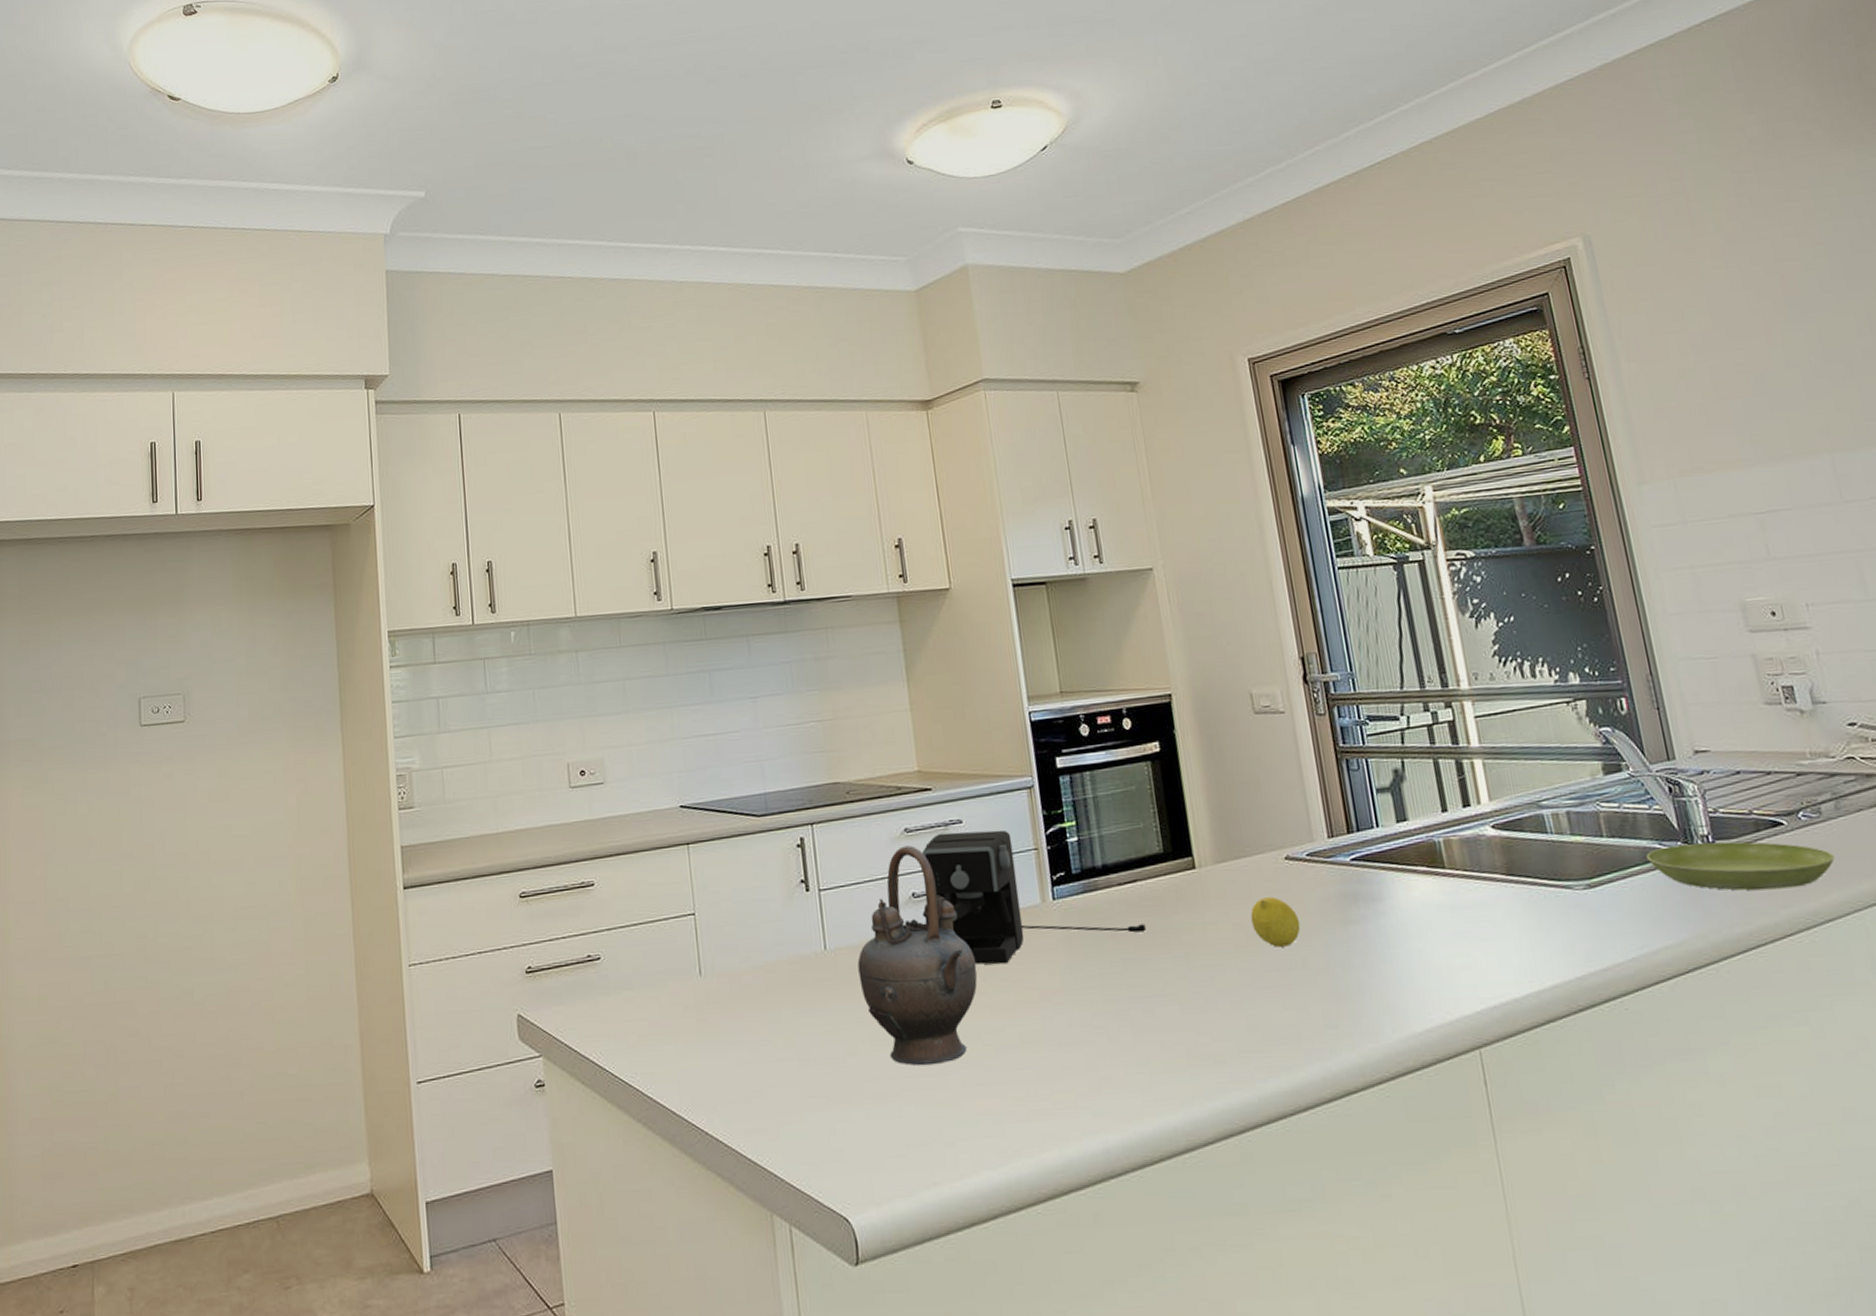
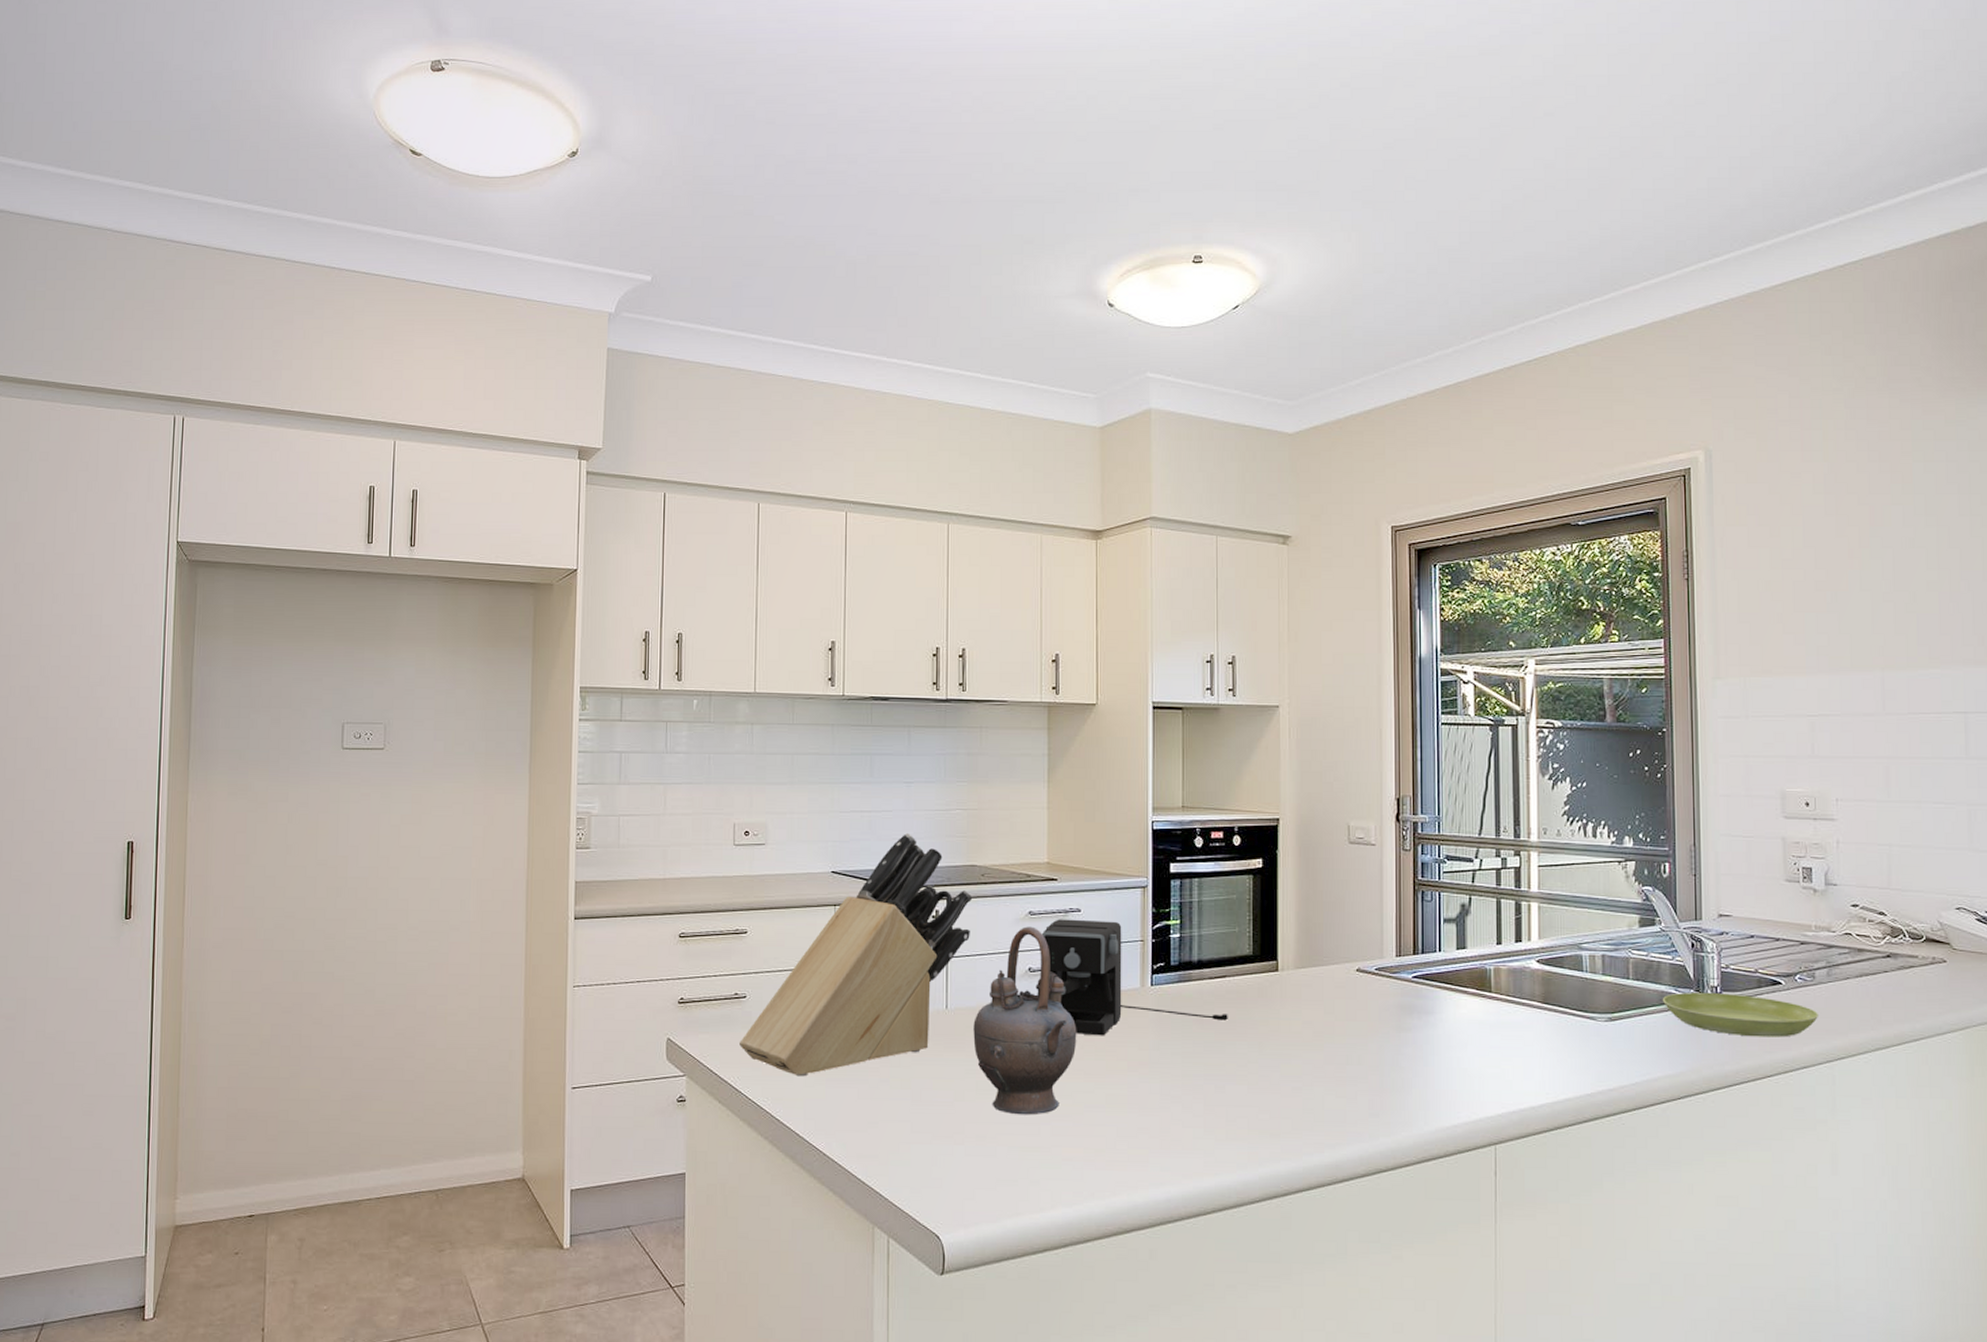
knife block: none [598,754,842,1045] -> present [739,833,973,1077]
fruit: present [1250,897,1301,947] -> none [1320,1002,1361,1045]

